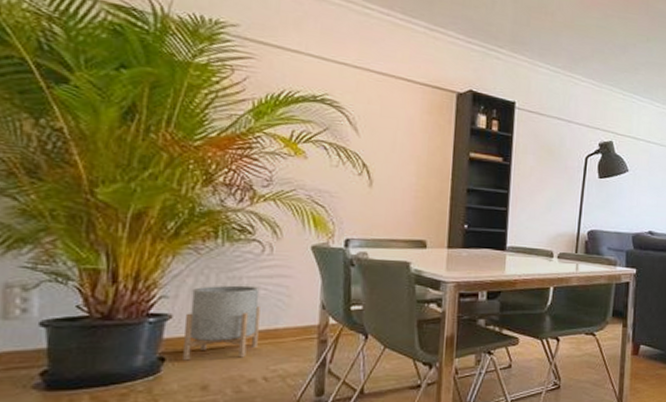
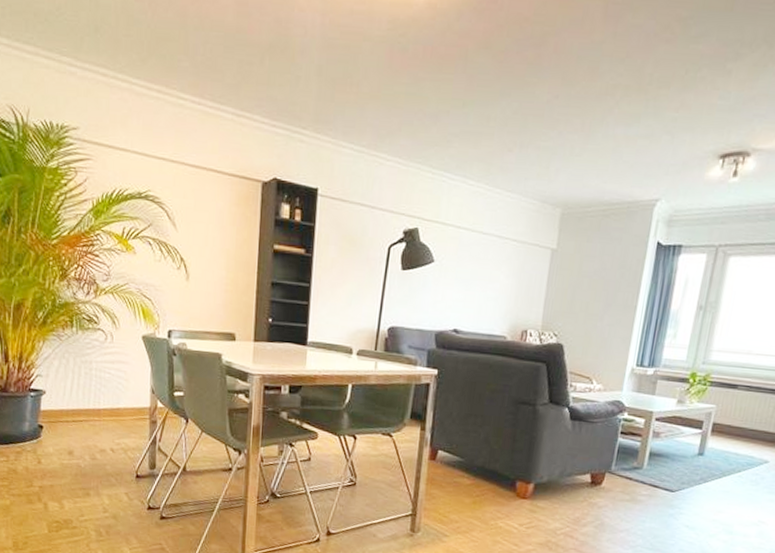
planter: present [183,285,260,361] -> none [54,368,106,431]

